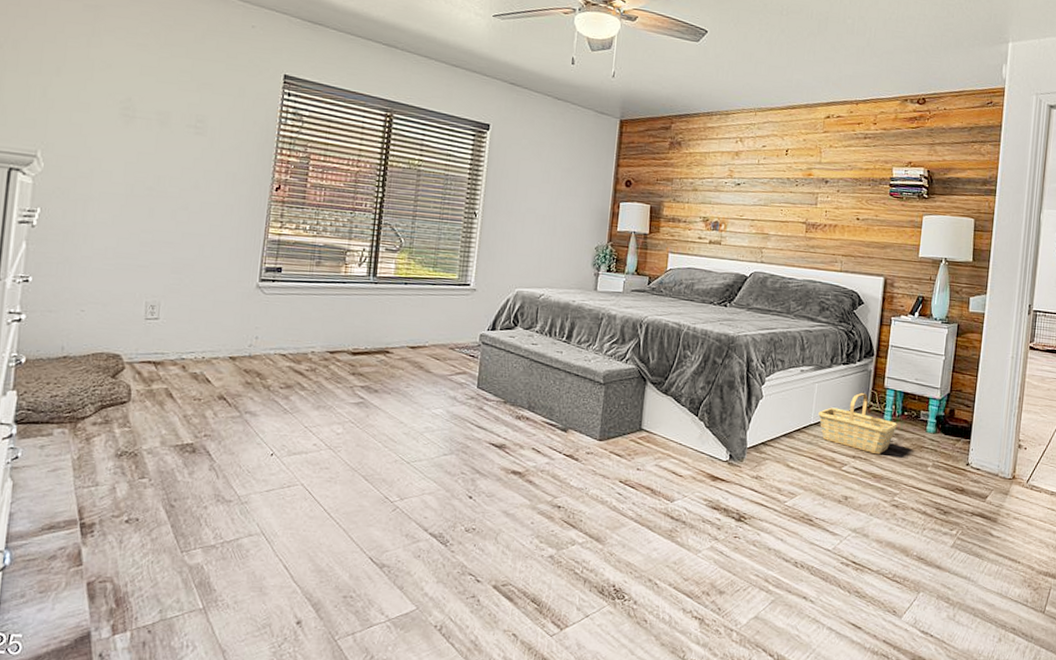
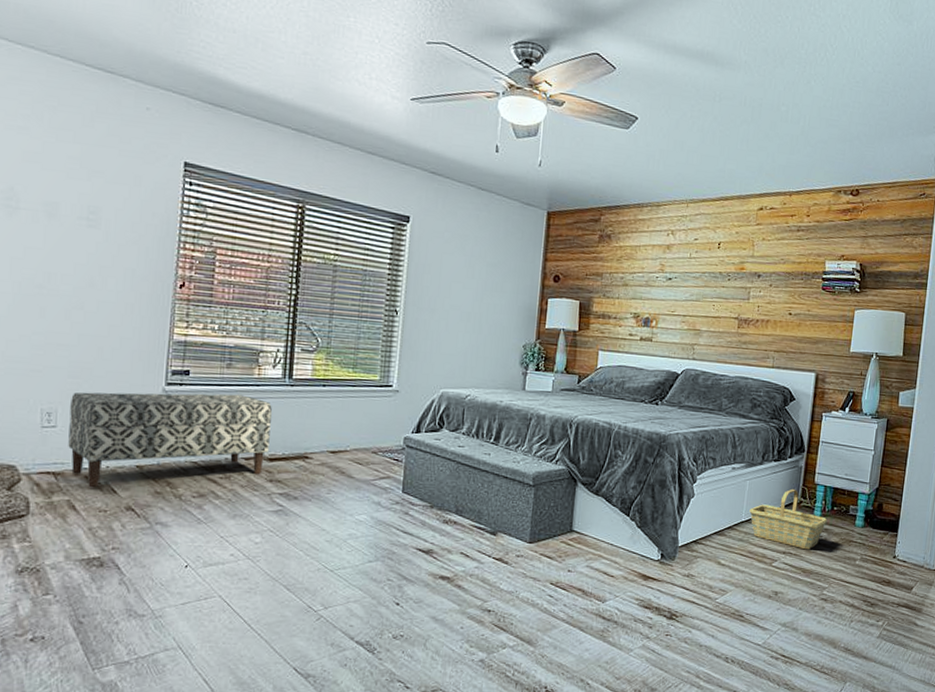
bench: none [168,286,357,378] -> present [68,392,273,488]

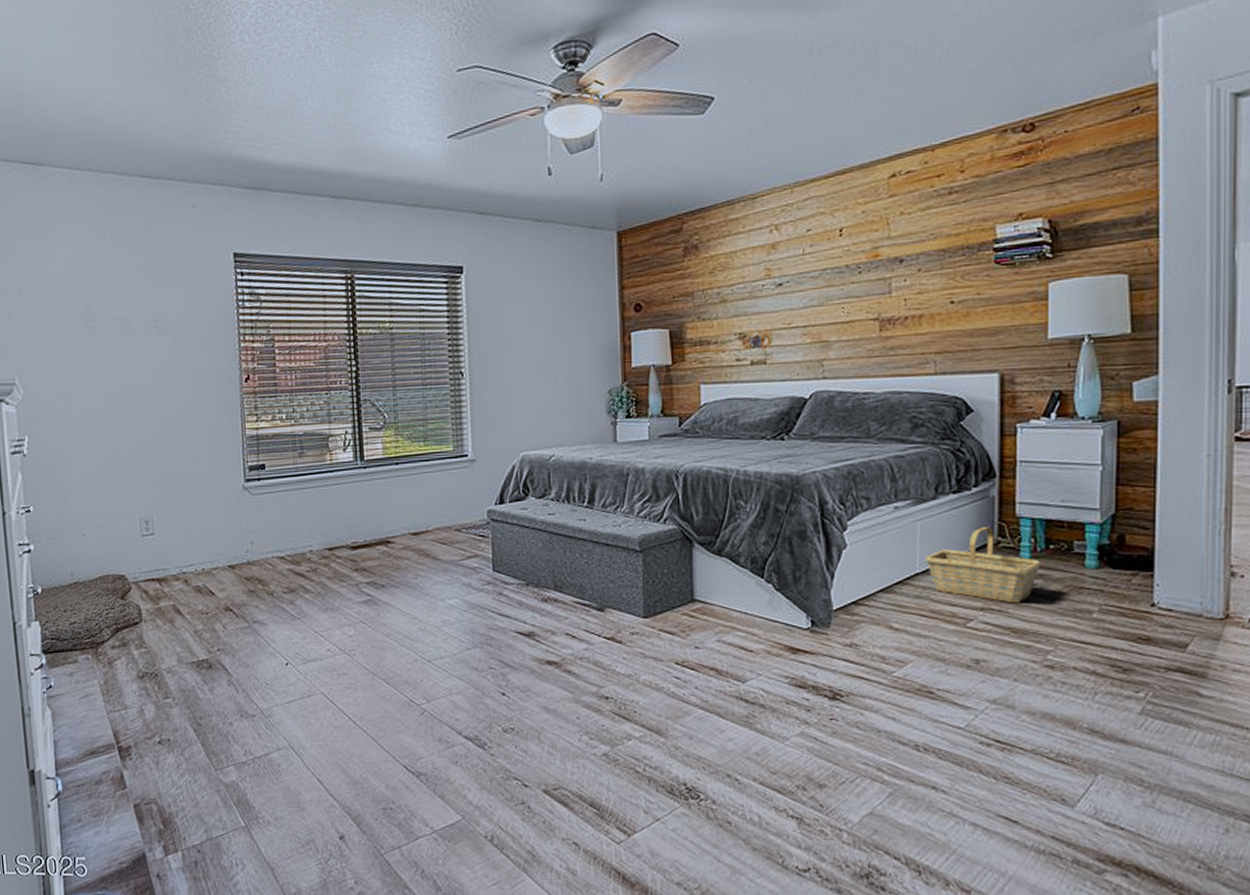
bench: present [68,392,273,488] -> none [163,483,350,591]

